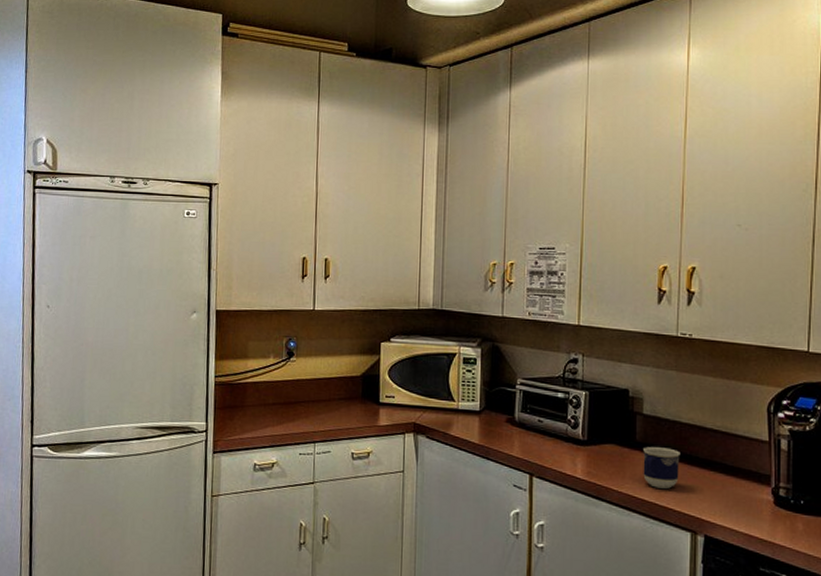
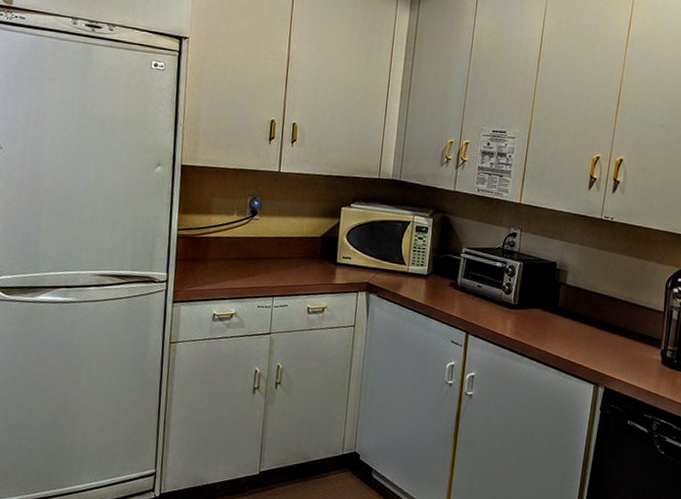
cup: present [643,447,680,489] -> none [561,312,593,348]

